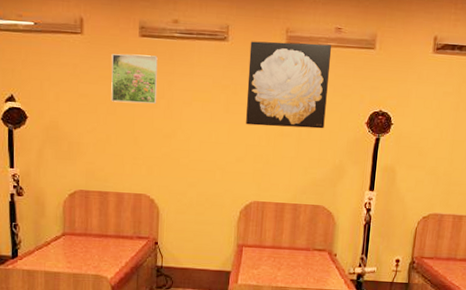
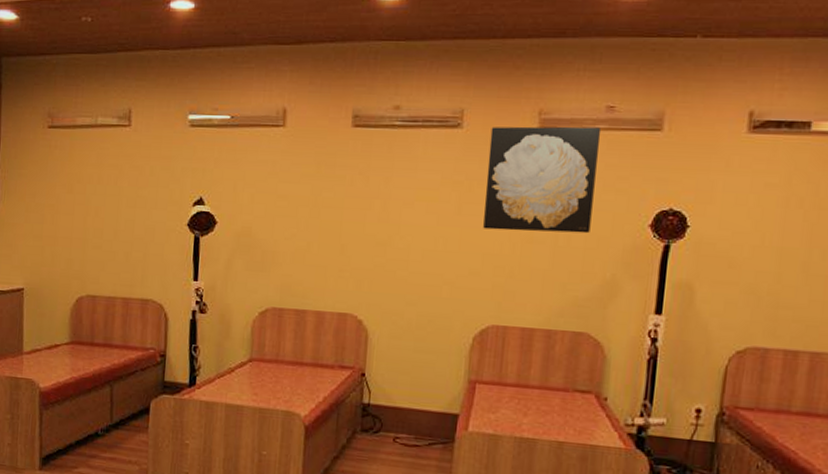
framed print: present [111,54,158,104] -> none [314,147,374,205]

